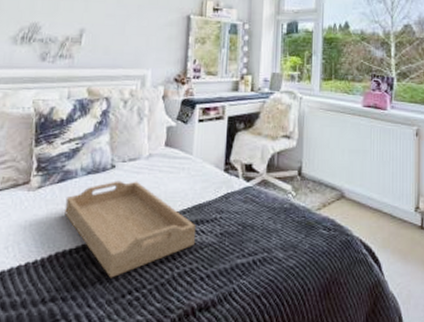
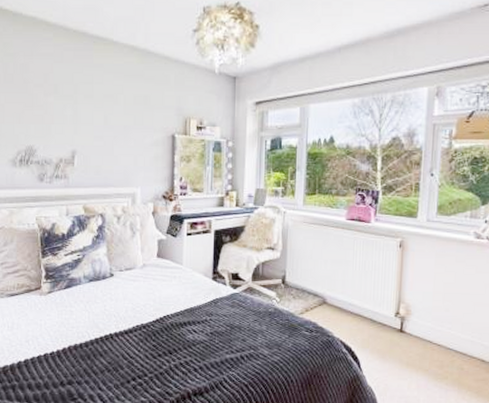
serving tray: present [64,181,197,278] -> none [73,287,189,367]

